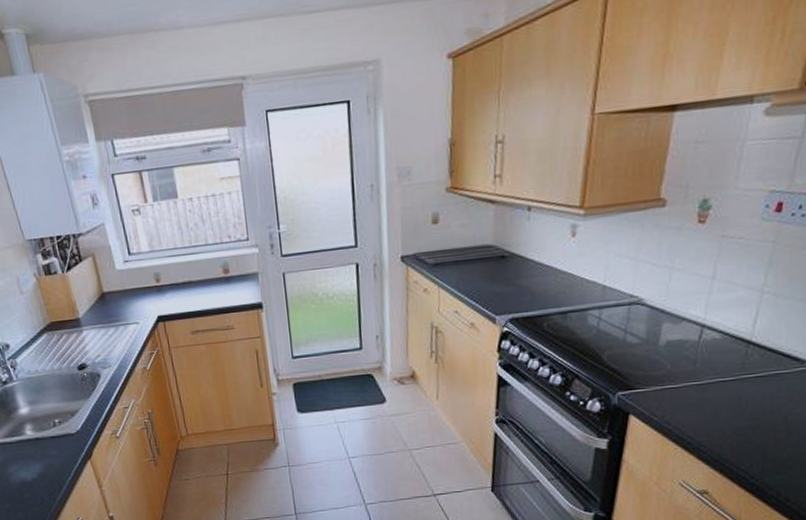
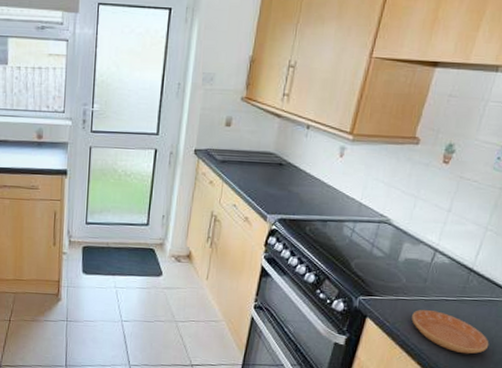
saucer: none [684,395,783,440] -> present [412,310,489,354]

